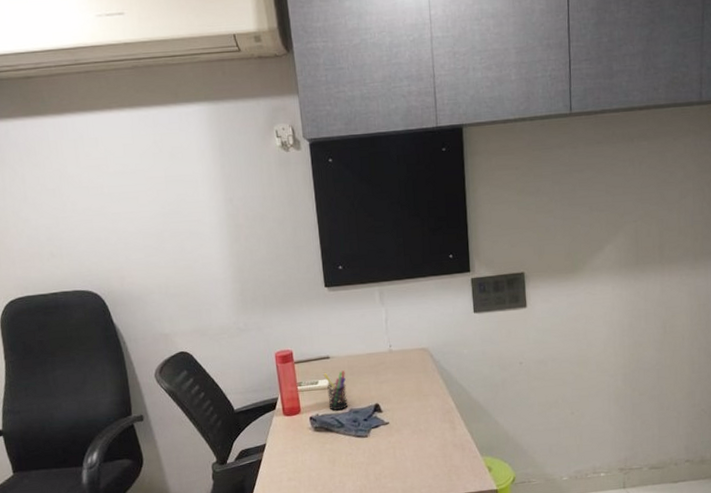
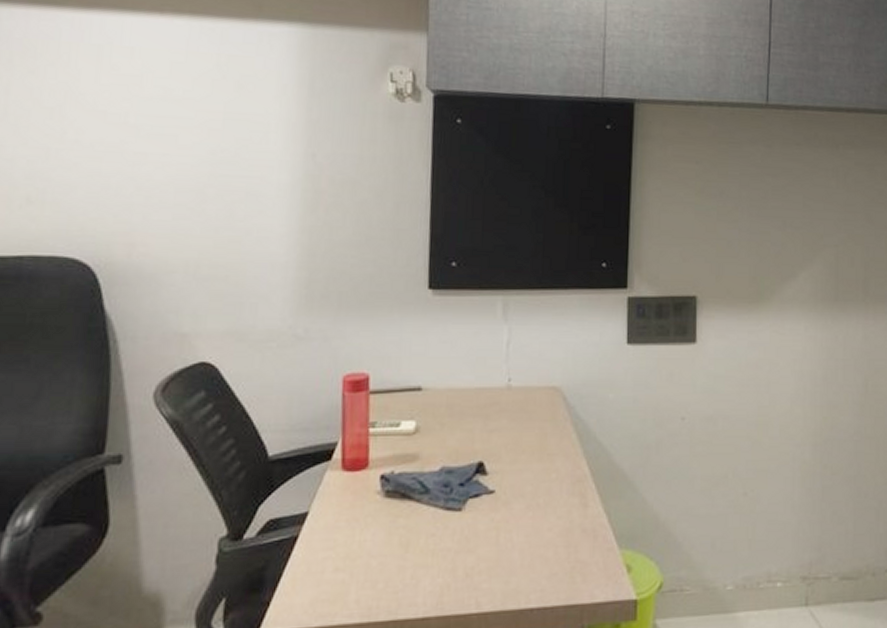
pen holder: present [324,370,348,410] -> none [410,409,441,468]

